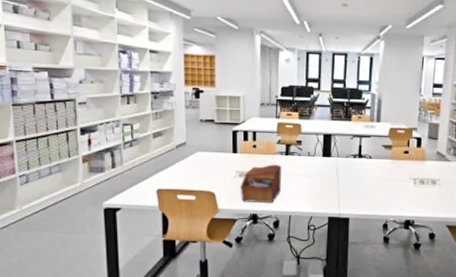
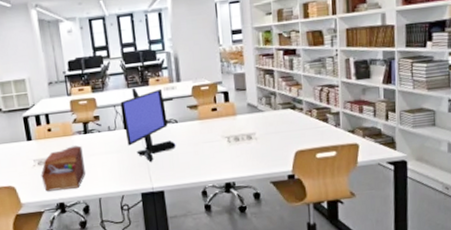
monitor: none [322,120,367,191] -> present [120,87,176,163]

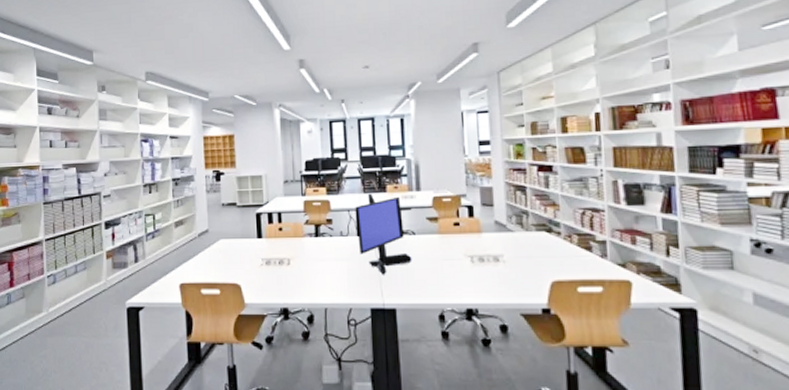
sewing box: present [41,145,86,192] -> none [267,248,313,294]

